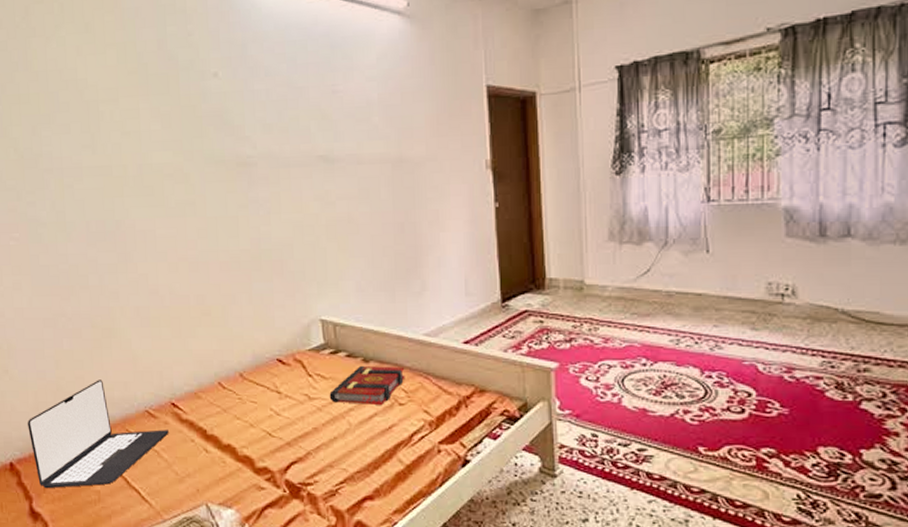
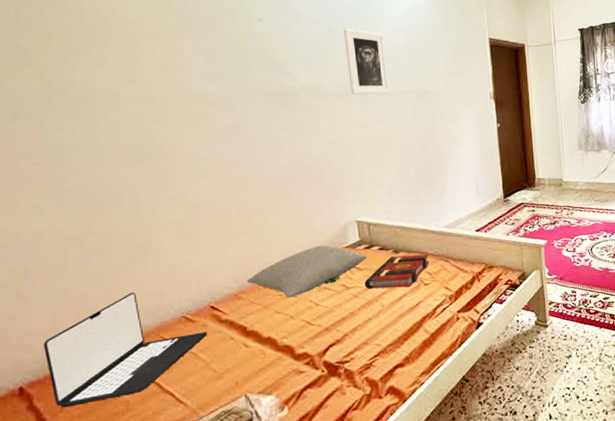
pillow: none [205,345,334,403] -> present [246,245,368,298]
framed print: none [305,80,360,164] -> present [342,28,390,95]

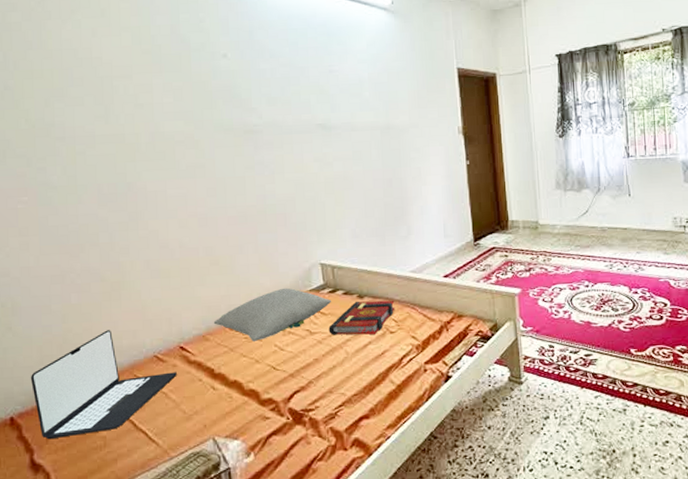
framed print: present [342,28,390,95] -> none [305,61,353,131]

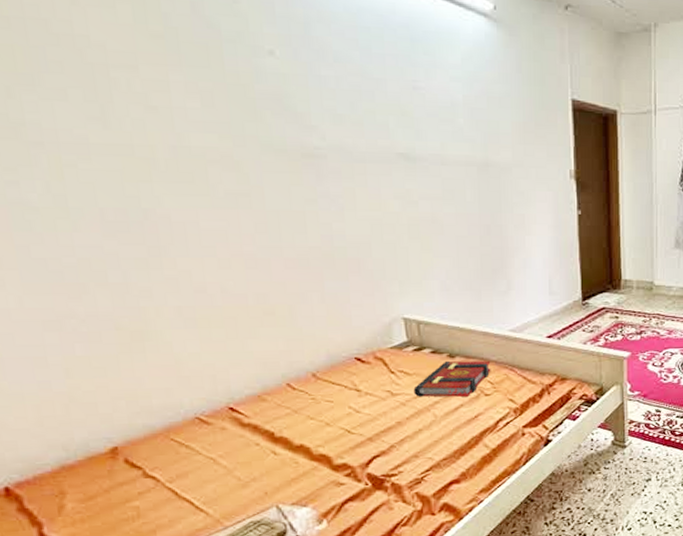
laptop: present [30,330,177,440] -> none [27,387,227,512]
pillow: present [213,287,332,341] -> none [271,344,418,402]

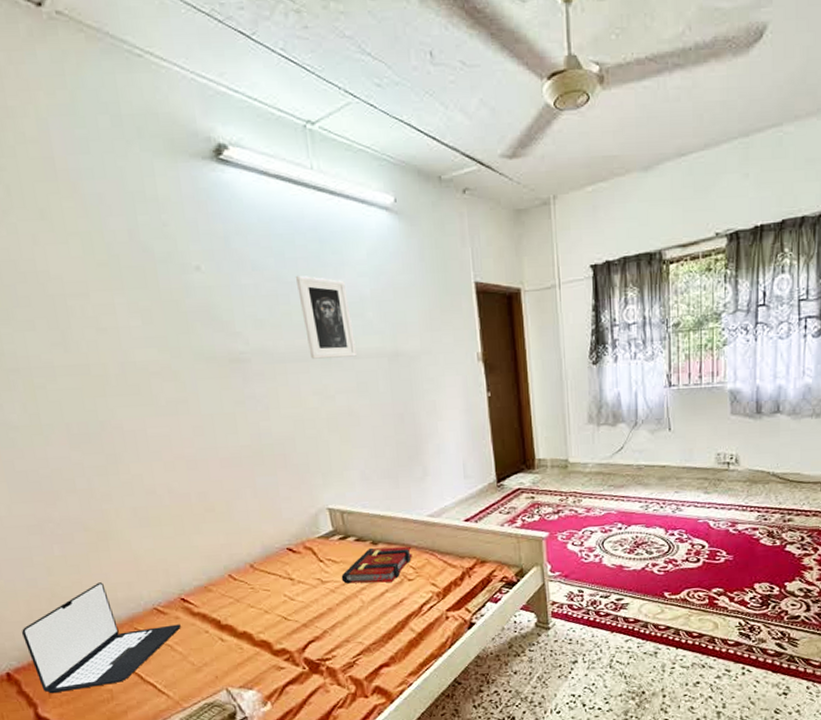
laptop: none [27,387,227,512] -> present [21,582,181,694]
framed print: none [381,72,444,163] -> present [295,275,356,359]

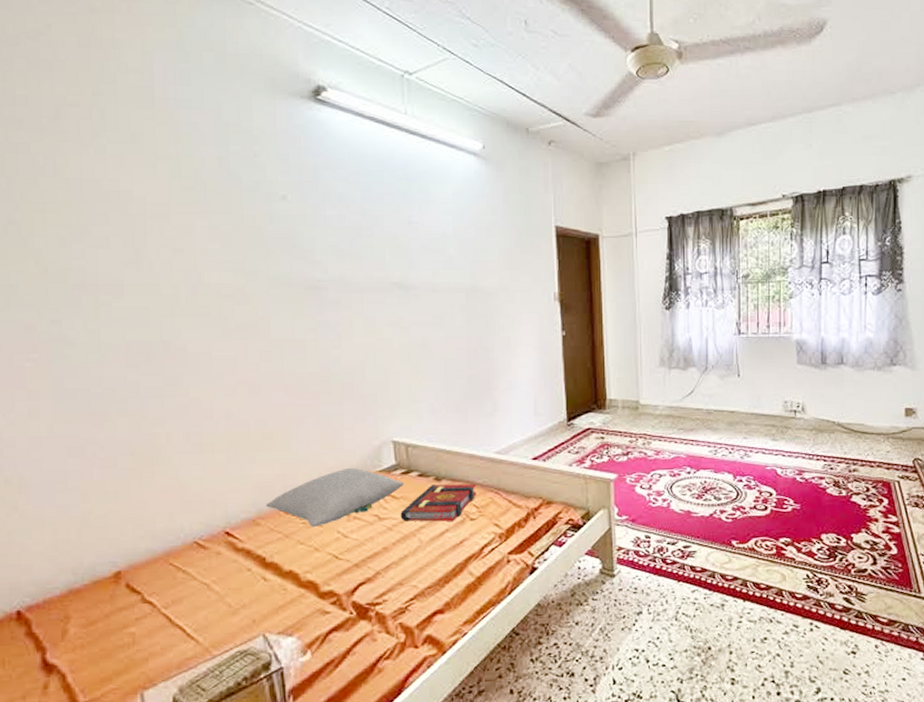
laptop: present [21,582,181,694] -> none [41,512,221,637]
pillow: none [214,535,344,591] -> present [265,467,405,527]
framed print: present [295,275,356,359] -> none [380,209,434,290]

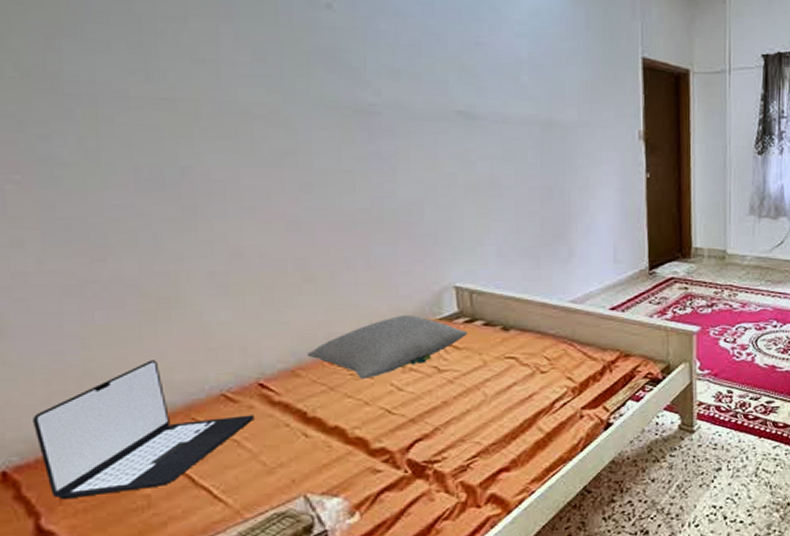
laptop: none [41,512,221,637] -> present [31,360,254,500]
book: present [400,483,477,522] -> none [462,333,548,374]

